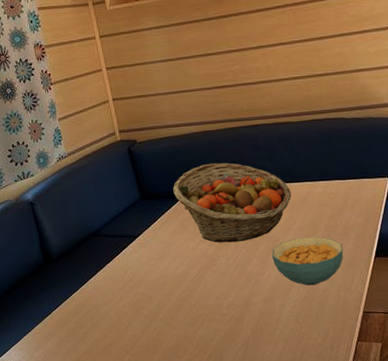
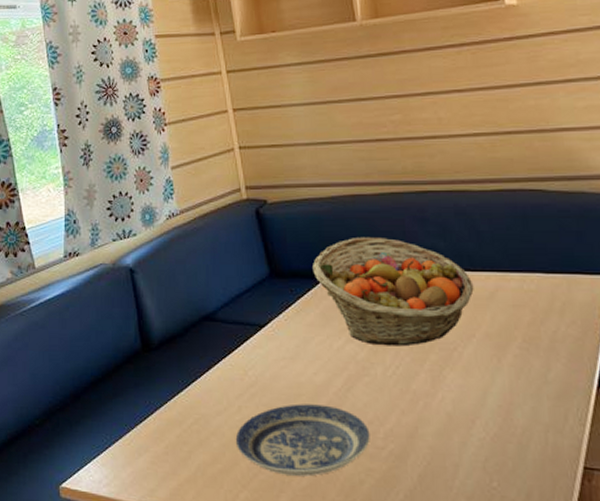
plate: none [119,289,217,341] -> present [235,404,370,477]
cereal bowl: present [272,236,343,286] -> none [447,348,551,420]

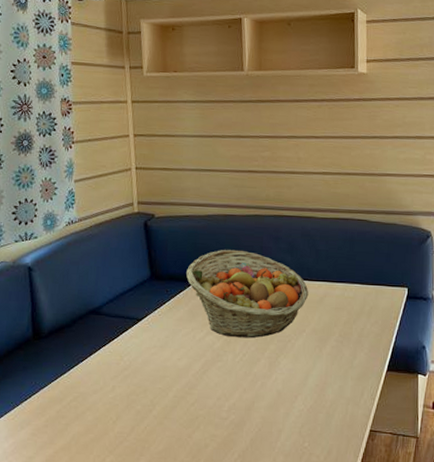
plate: present [235,404,370,477] -> none [107,384,217,442]

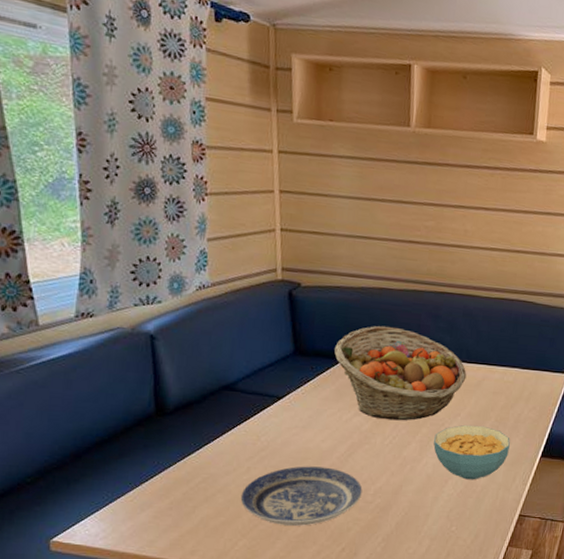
plate: none [107,384,217,442] -> present [240,466,363,526]
cereal bowl: none [282,341,355,395] -> present [433,425,510,480]

